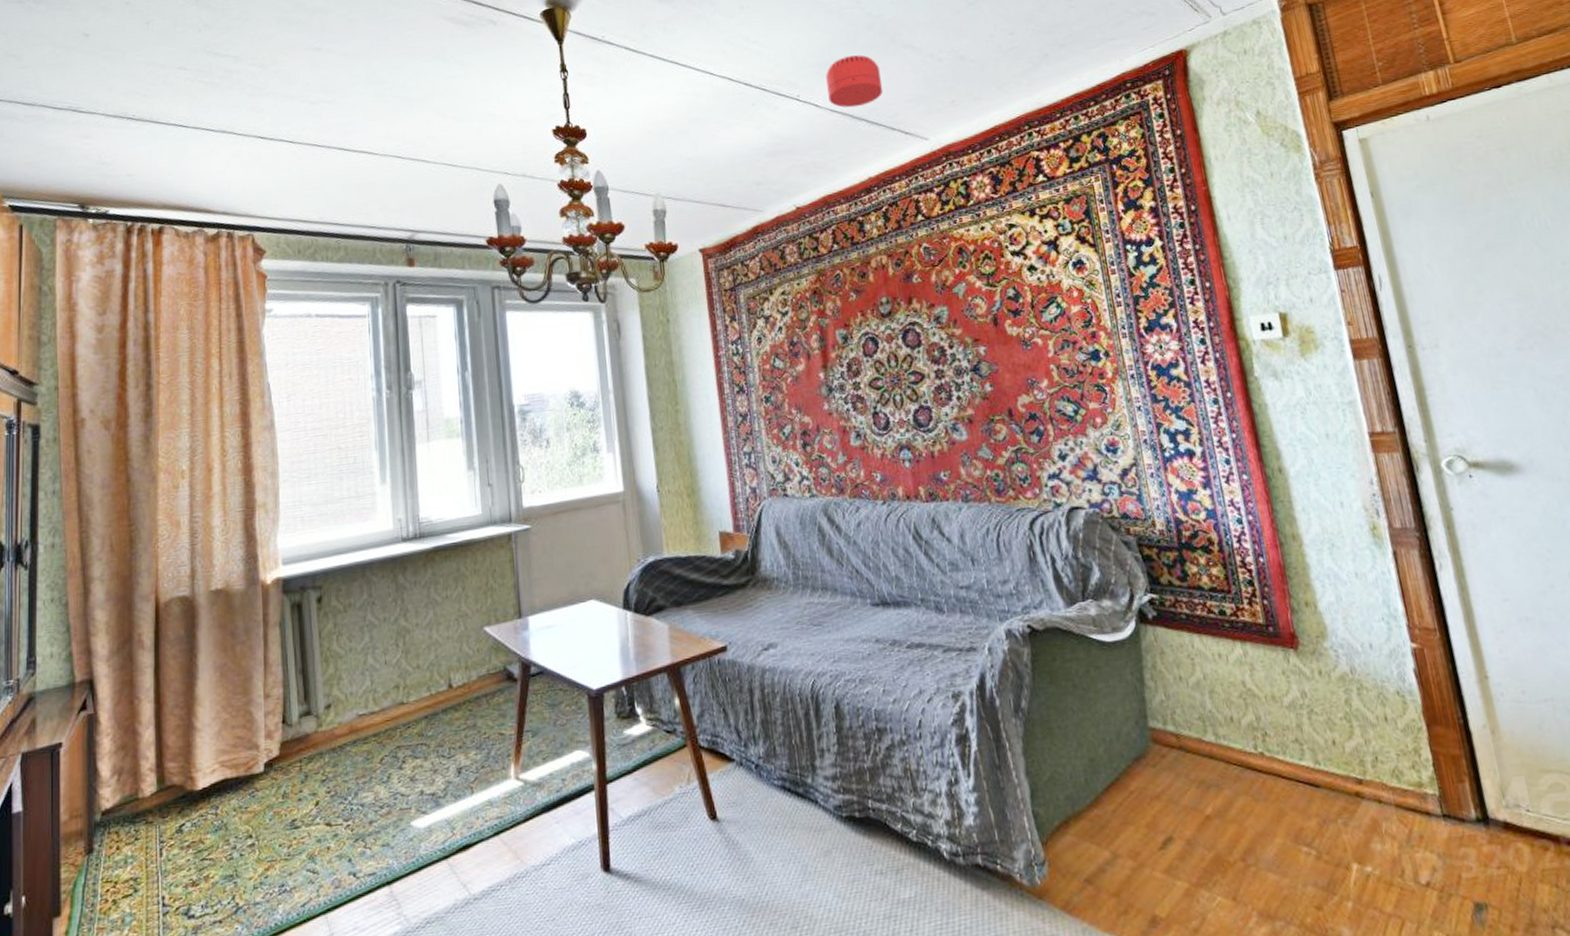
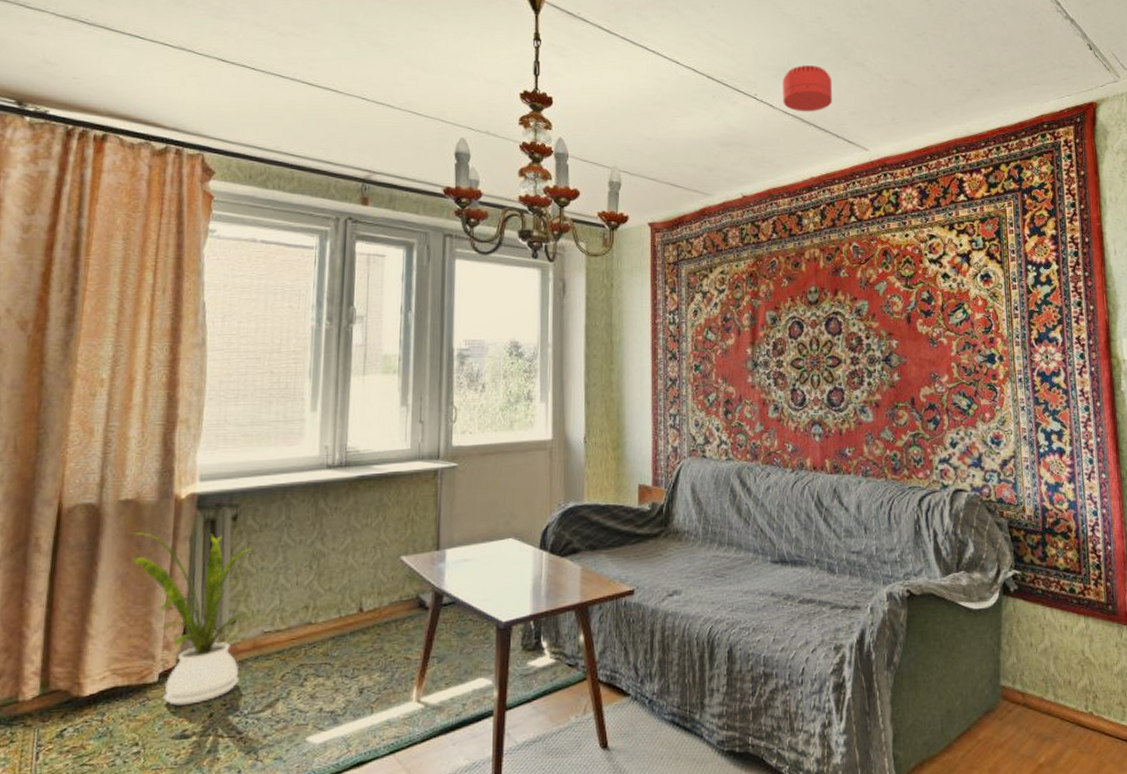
house plant: none [222,618,357,795] -> present [129,532,264,705]

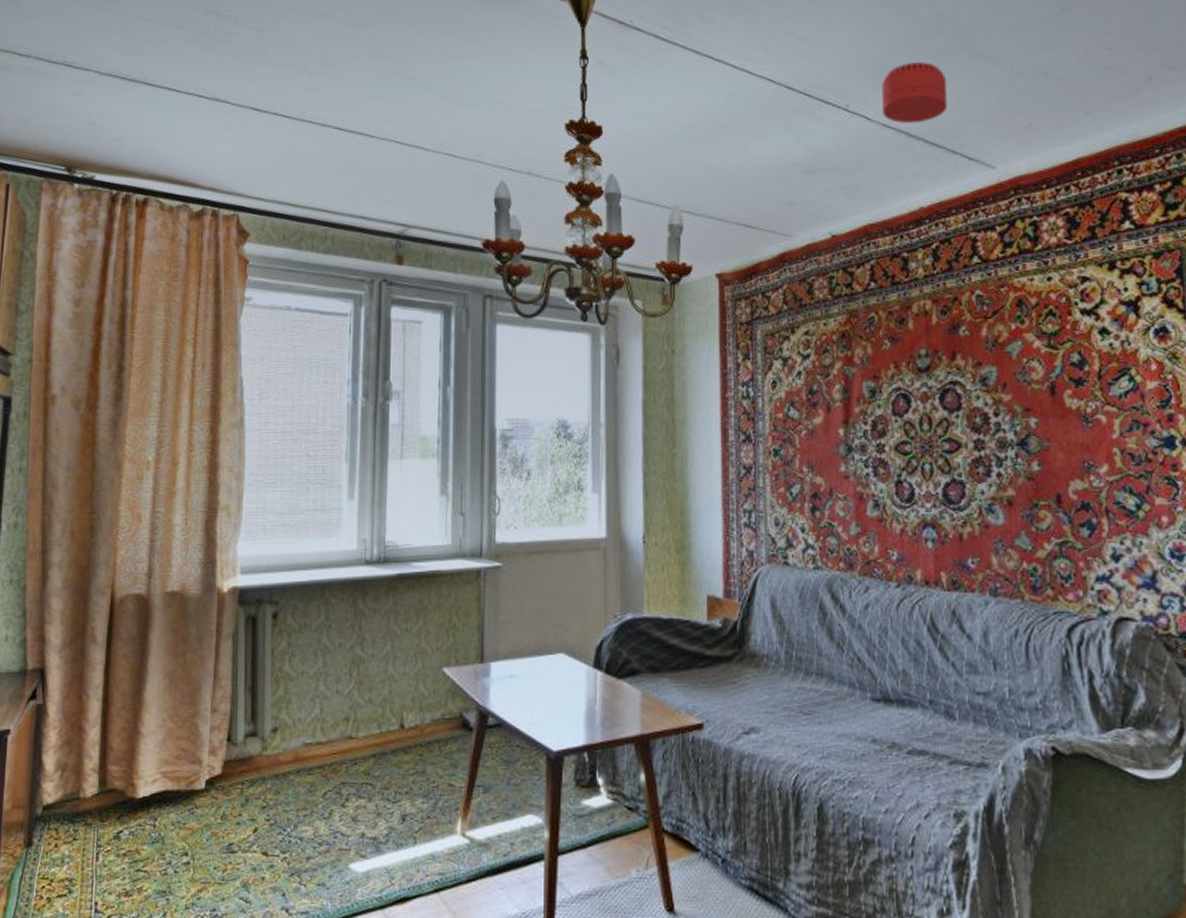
house plant: present [129,532,264,705] -> none [175,627,305,817]

